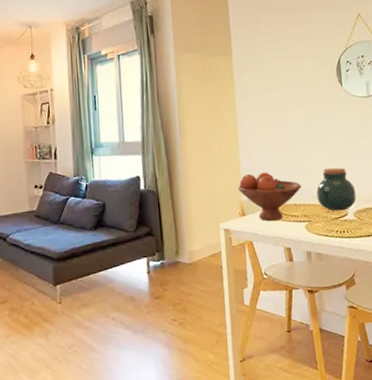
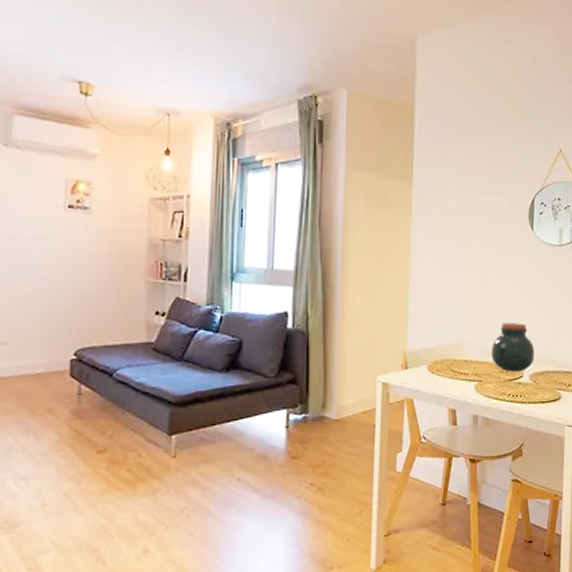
fruit bowl: present [237,172,301,222] -> none [402,320,475,378]

